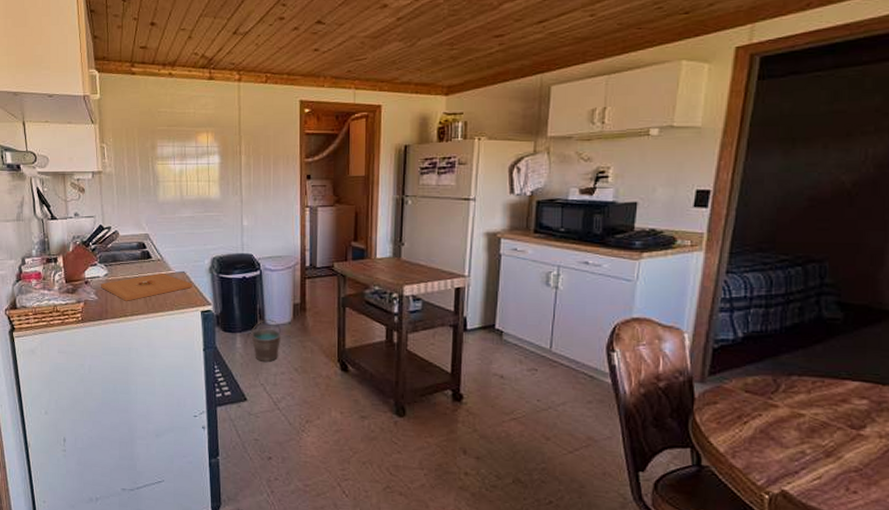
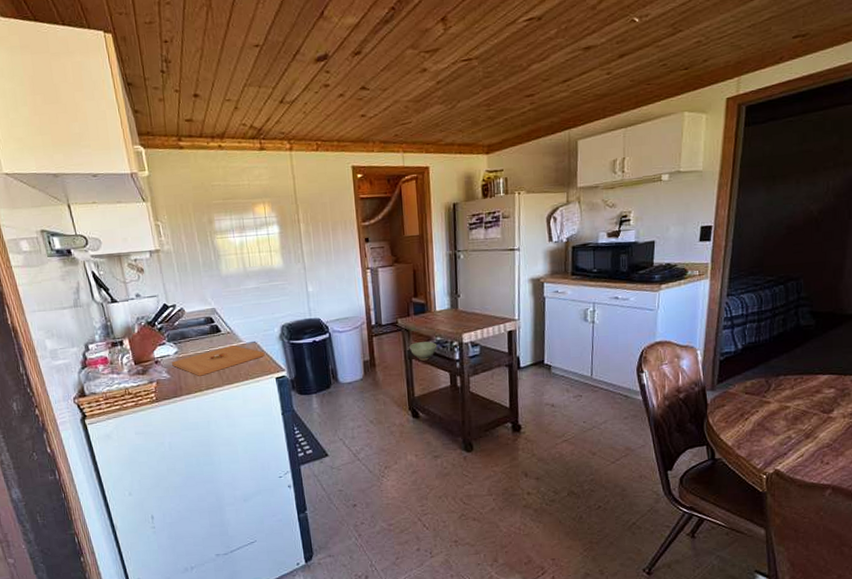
bucket: present [251,319,281,363] -> none [326,378,355,419]
bowl: none [343,290,375,311] -> present [409,341,437,361]

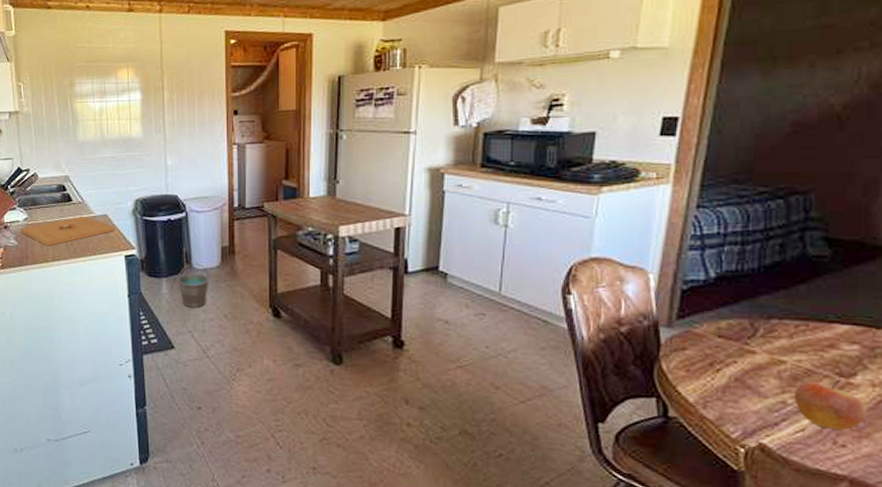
bucket: none [326,378,355,419] -> present [177,264,209,309]
bowl: present [409,341,437,361] -> none [275,231,308,253]
fruit: none [796,415,841,452] -> present [795,379,867,430]

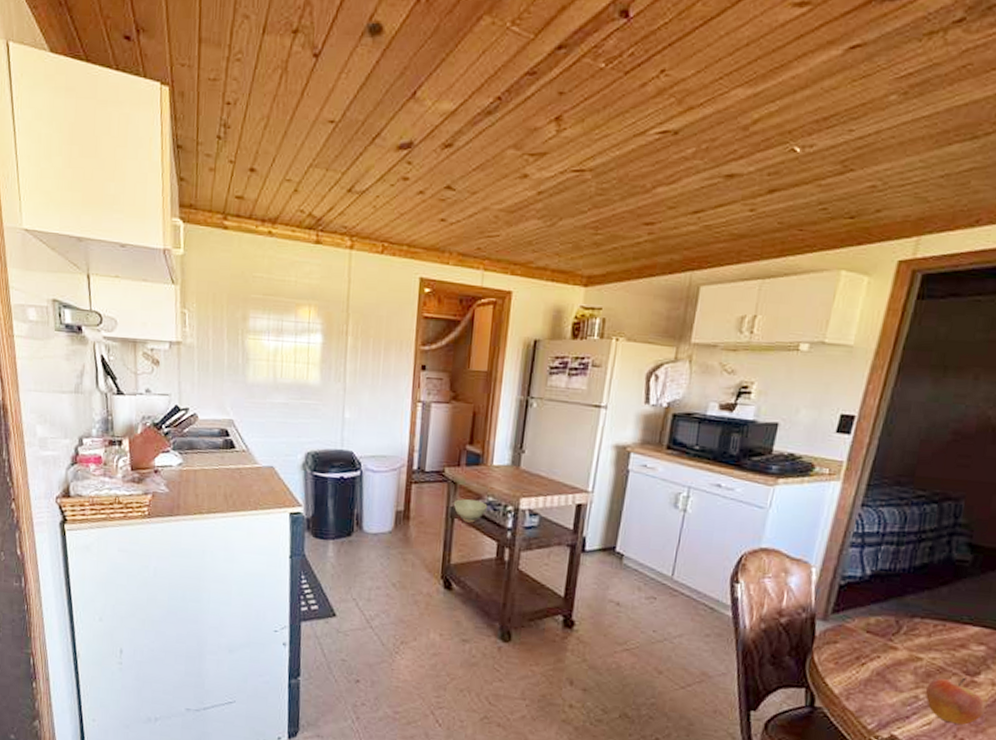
platter: present [21,217,116,246] -> none [173,466,282,496]
bucket: present [177,264,209,309] -> none [345,526,380,575]
bowl: none [275,231,308,253] -> present [453,499,488,523]

